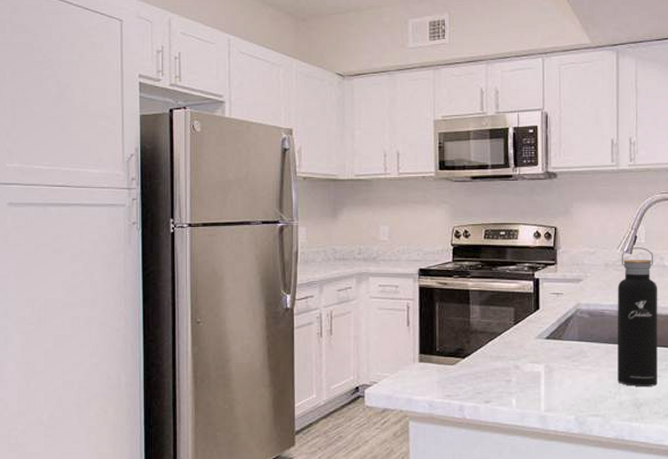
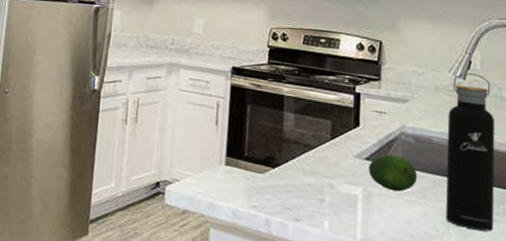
fruit: none [549,330,593,363] -> present [368,154,418,192]

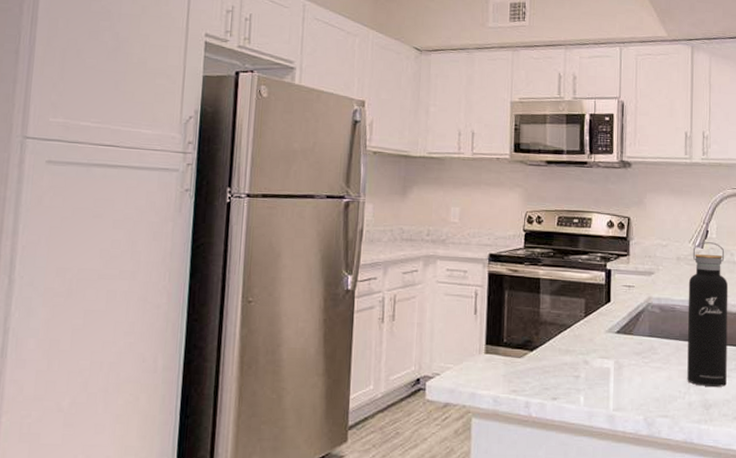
fruit: present [368,154,418,192] -> none [619,325,663,360]

